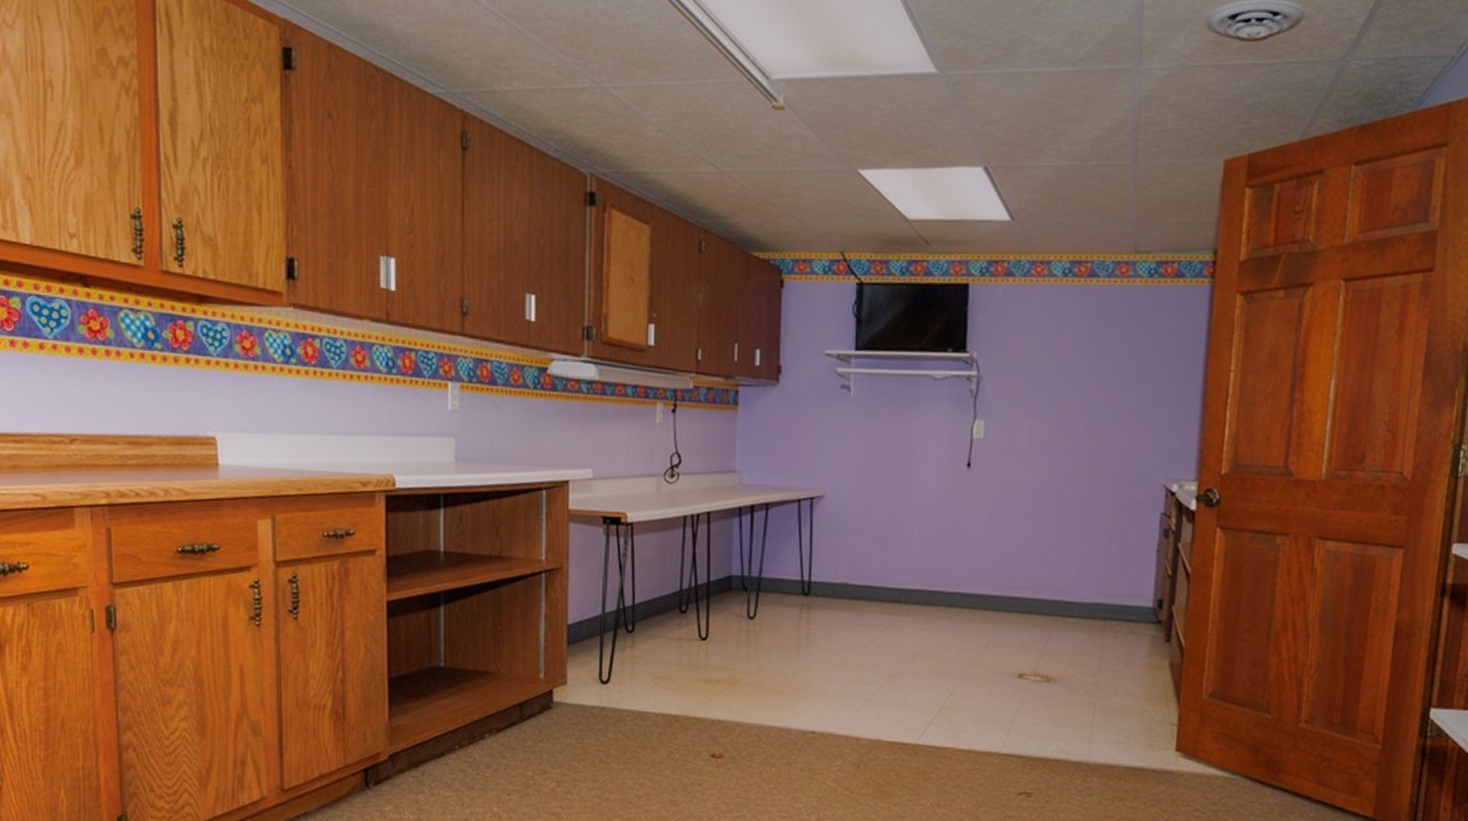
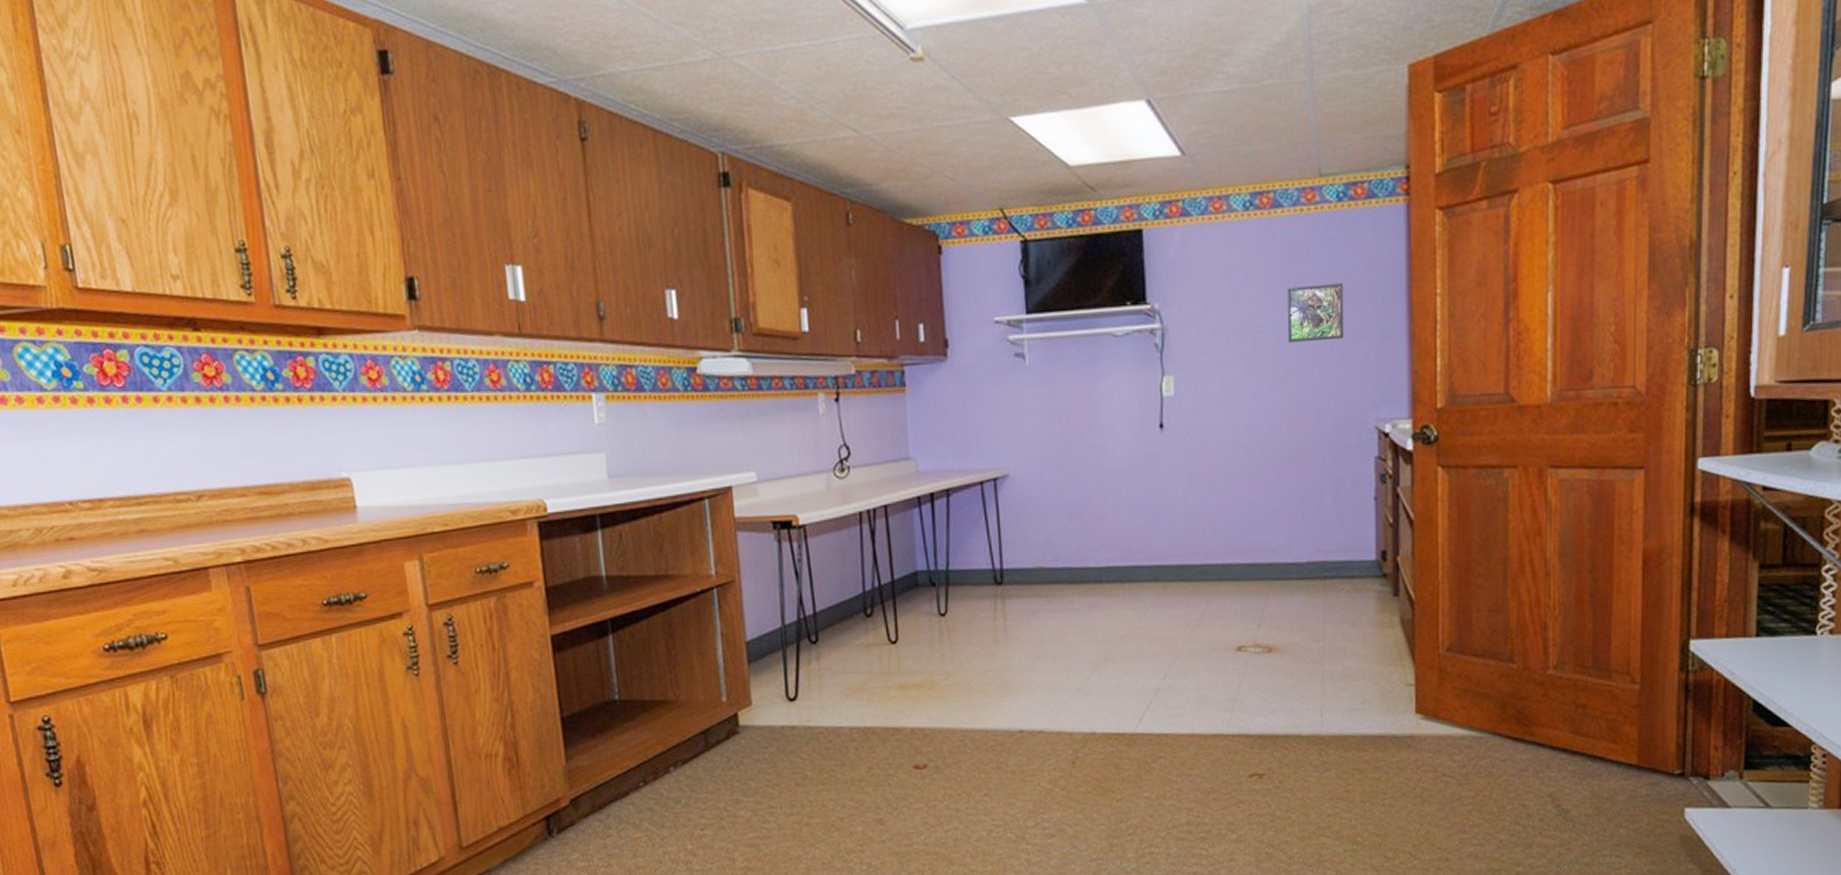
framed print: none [1091,350,1147,402] -> present [1287,283,1344,343]

